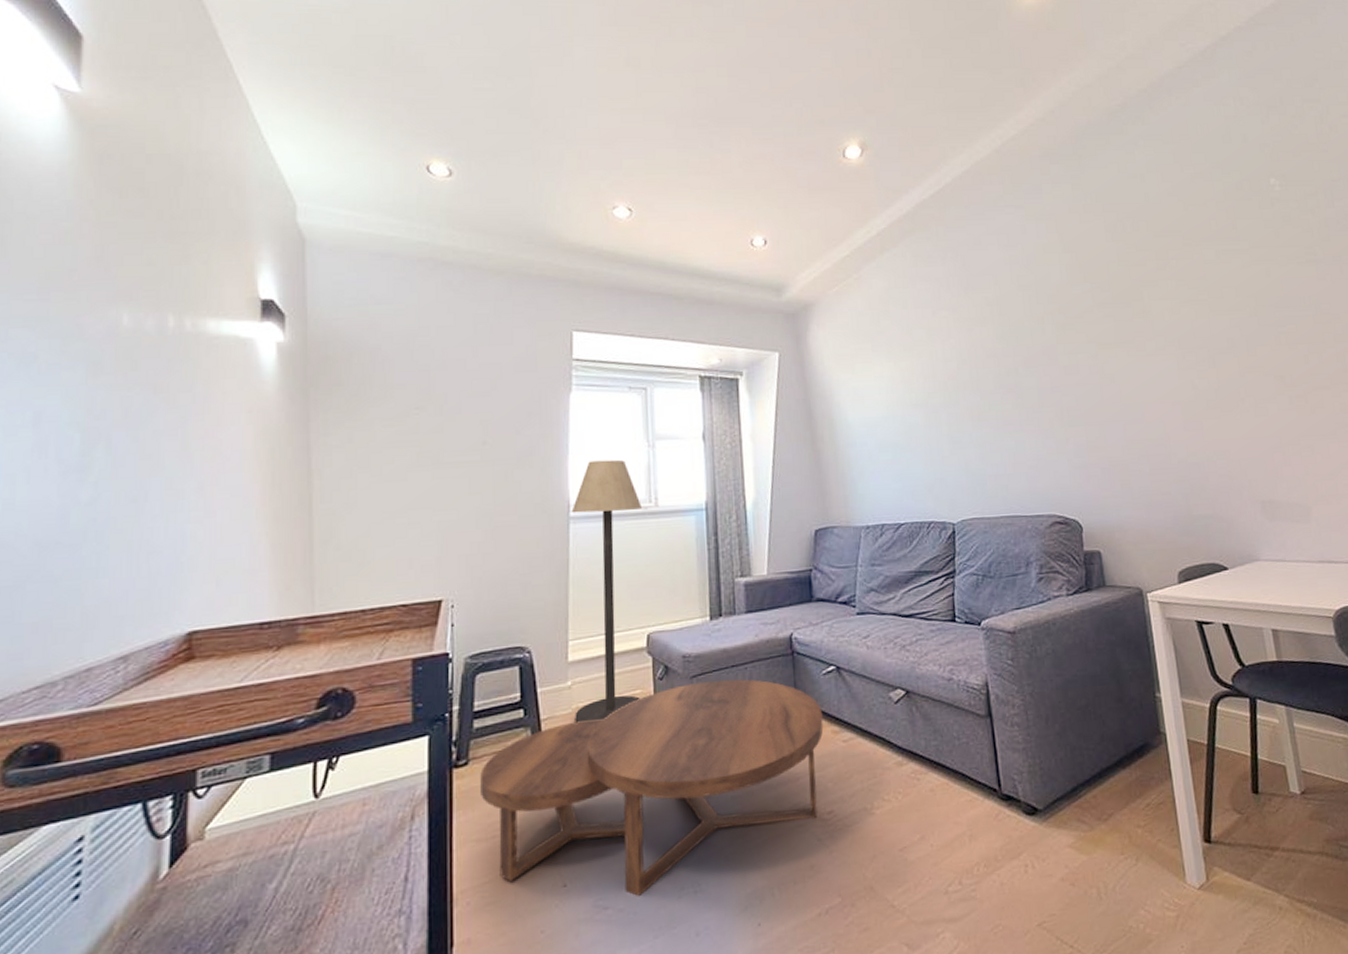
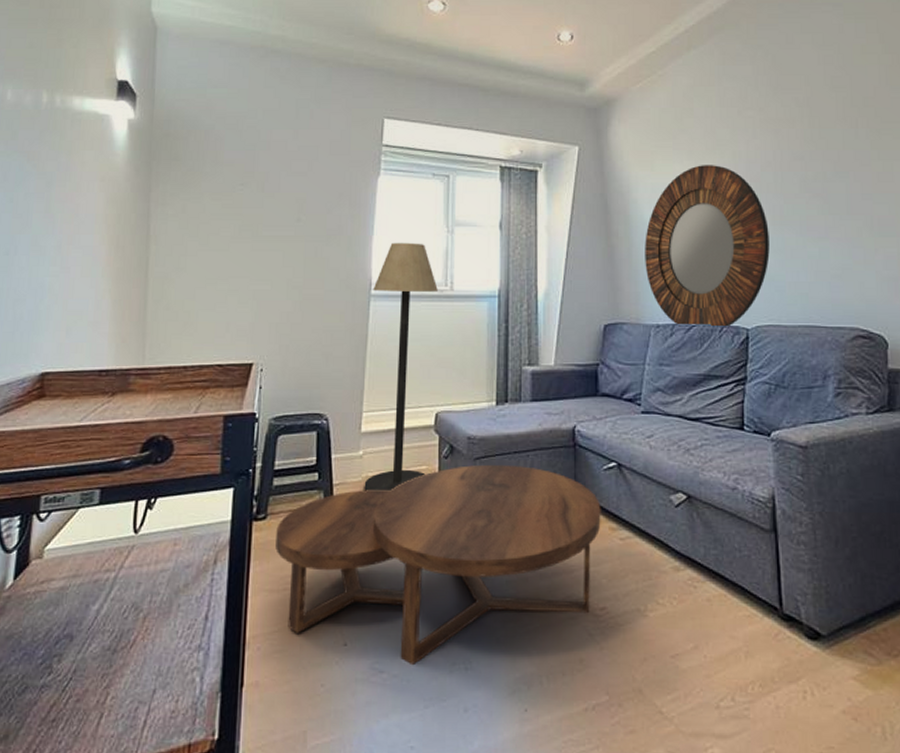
home mirror: none [850,365,970,526] -> present [645,165,770,328]

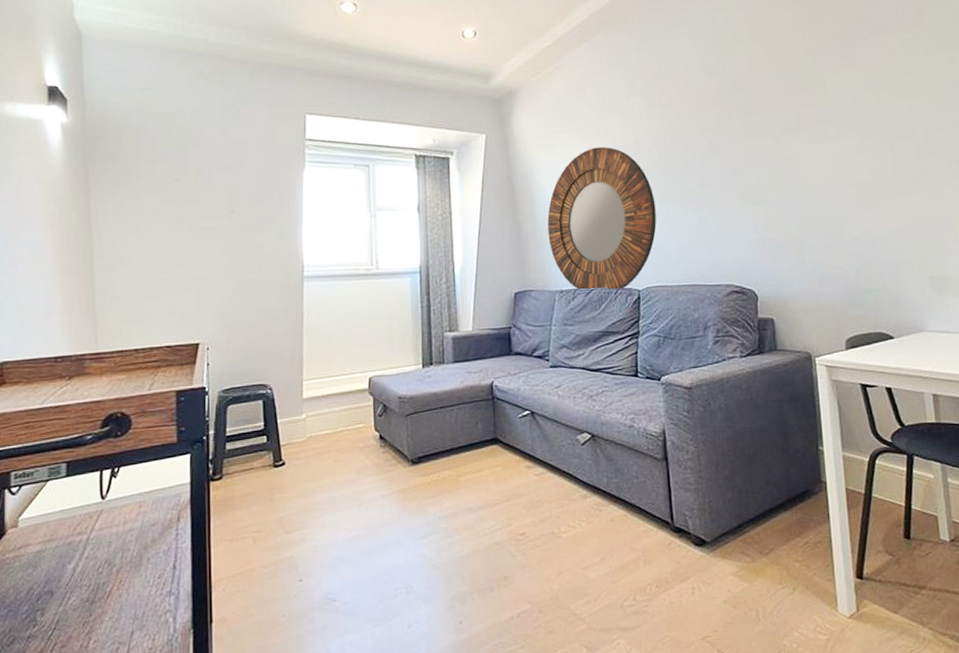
coffee table: present [275,464,601,666] -> none [232,418,519,594]
floor lamp: present [364,242,438,492] -> none [305,227,365,449]

